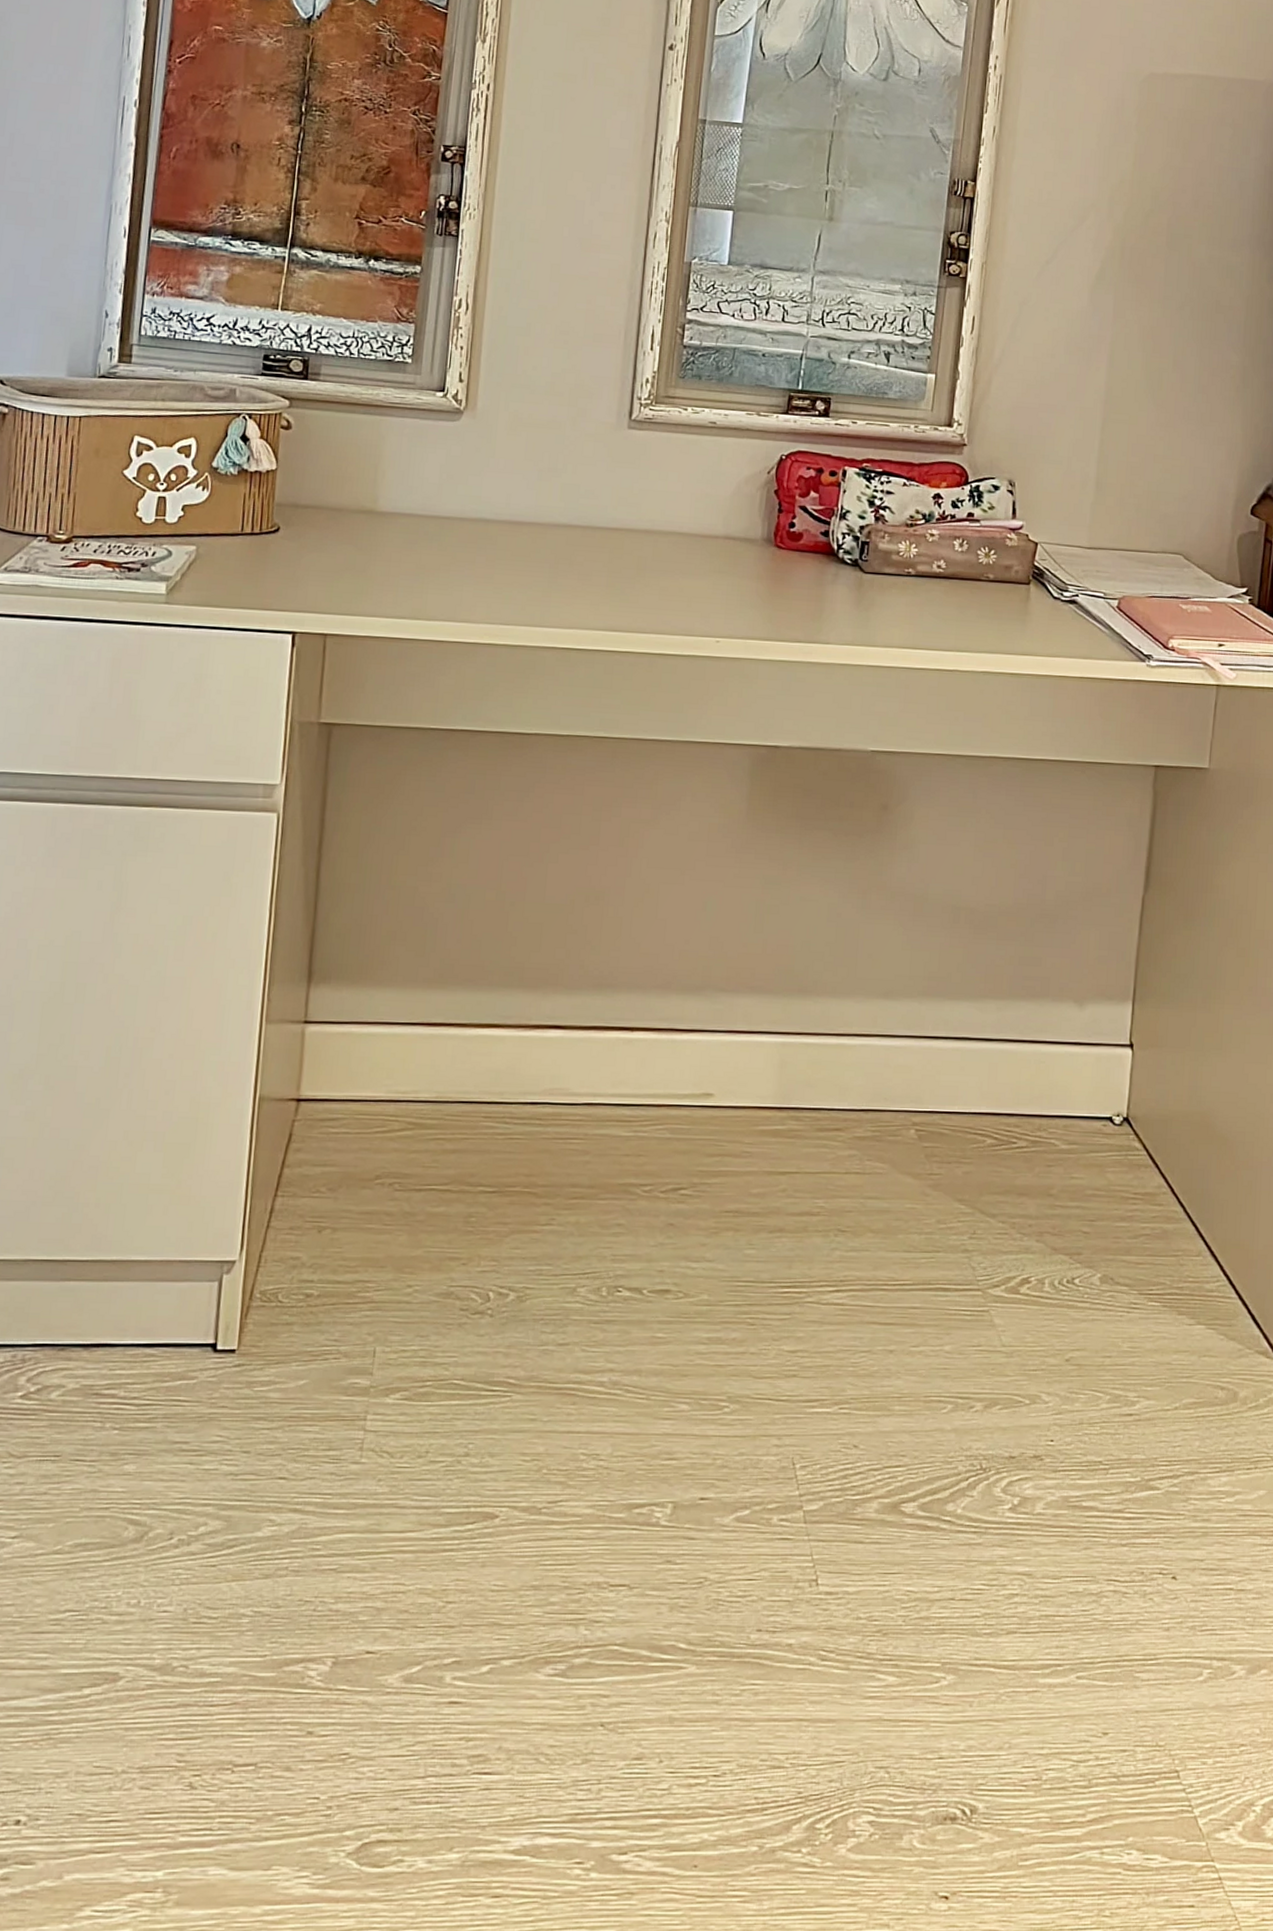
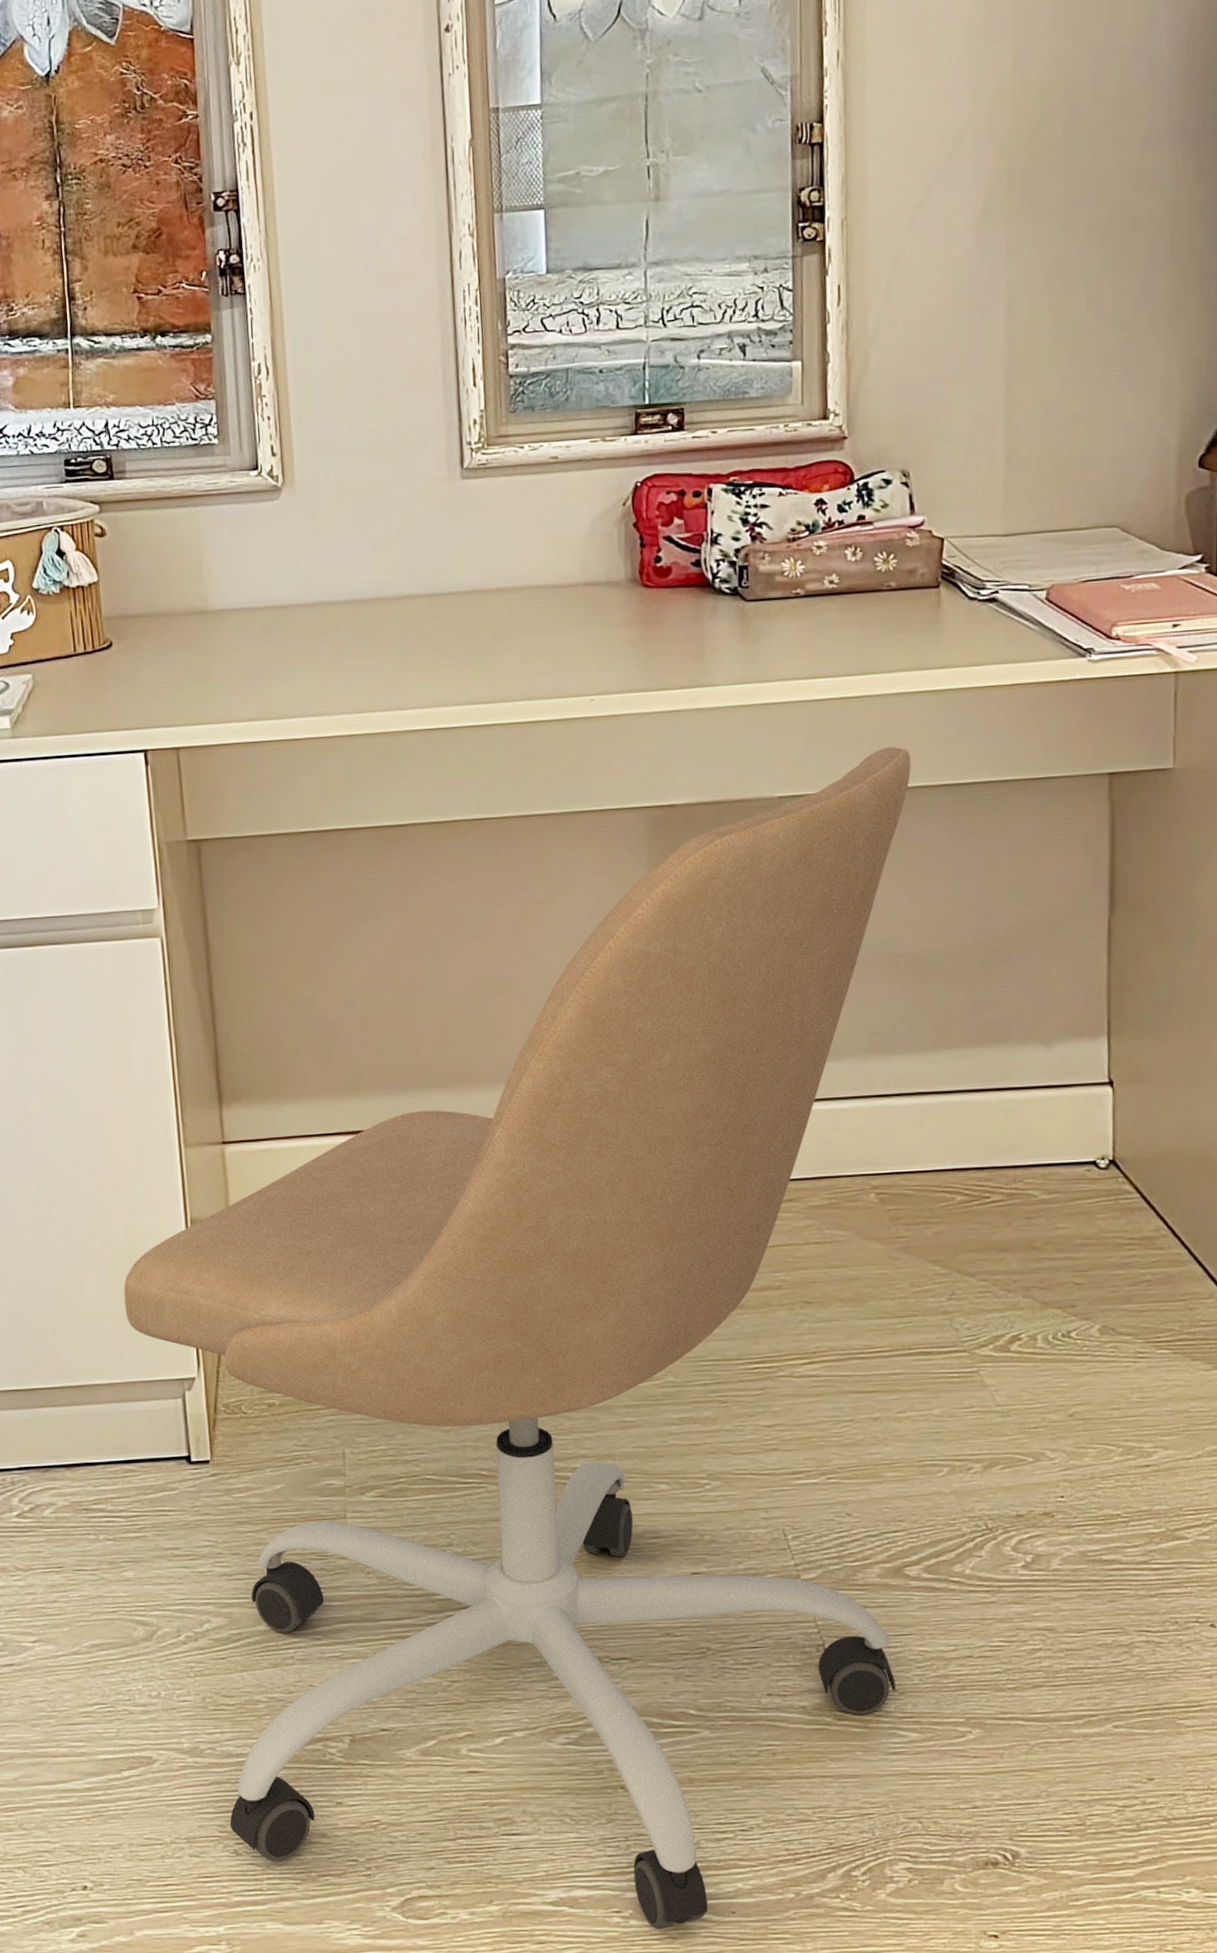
office chair: none [175,718,990,1884] -> present [123,747,911,1930]

